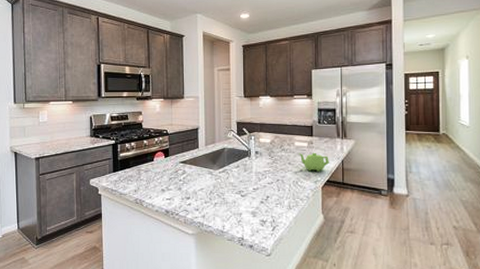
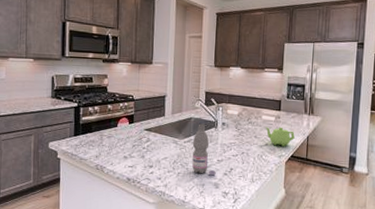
water bottle: none [227,153,252,205] -> present [192,124,216,176]

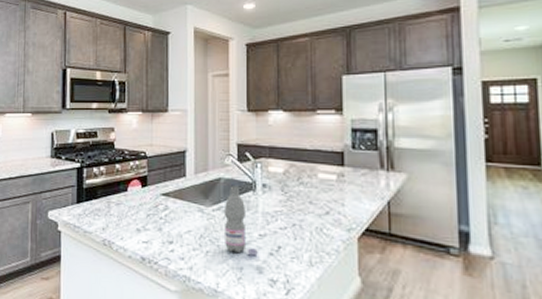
teapot: present [265,127,295,146] -> none [324,188,369,216]

